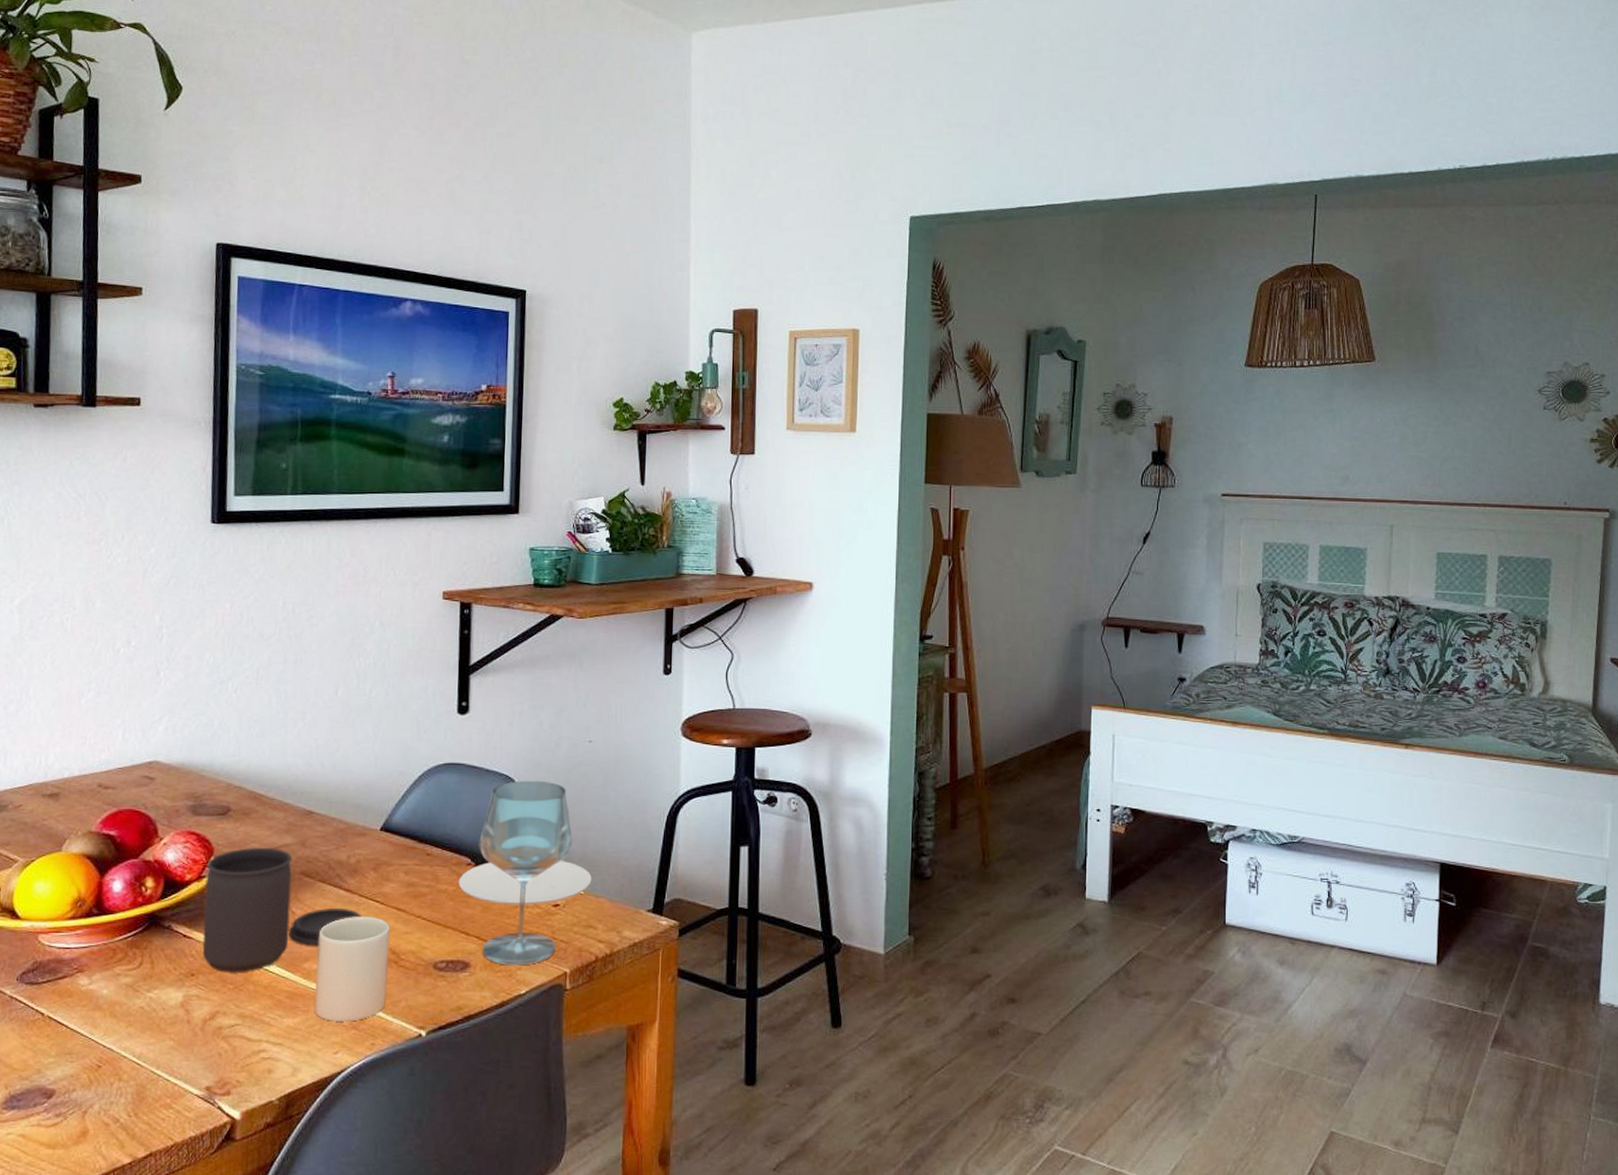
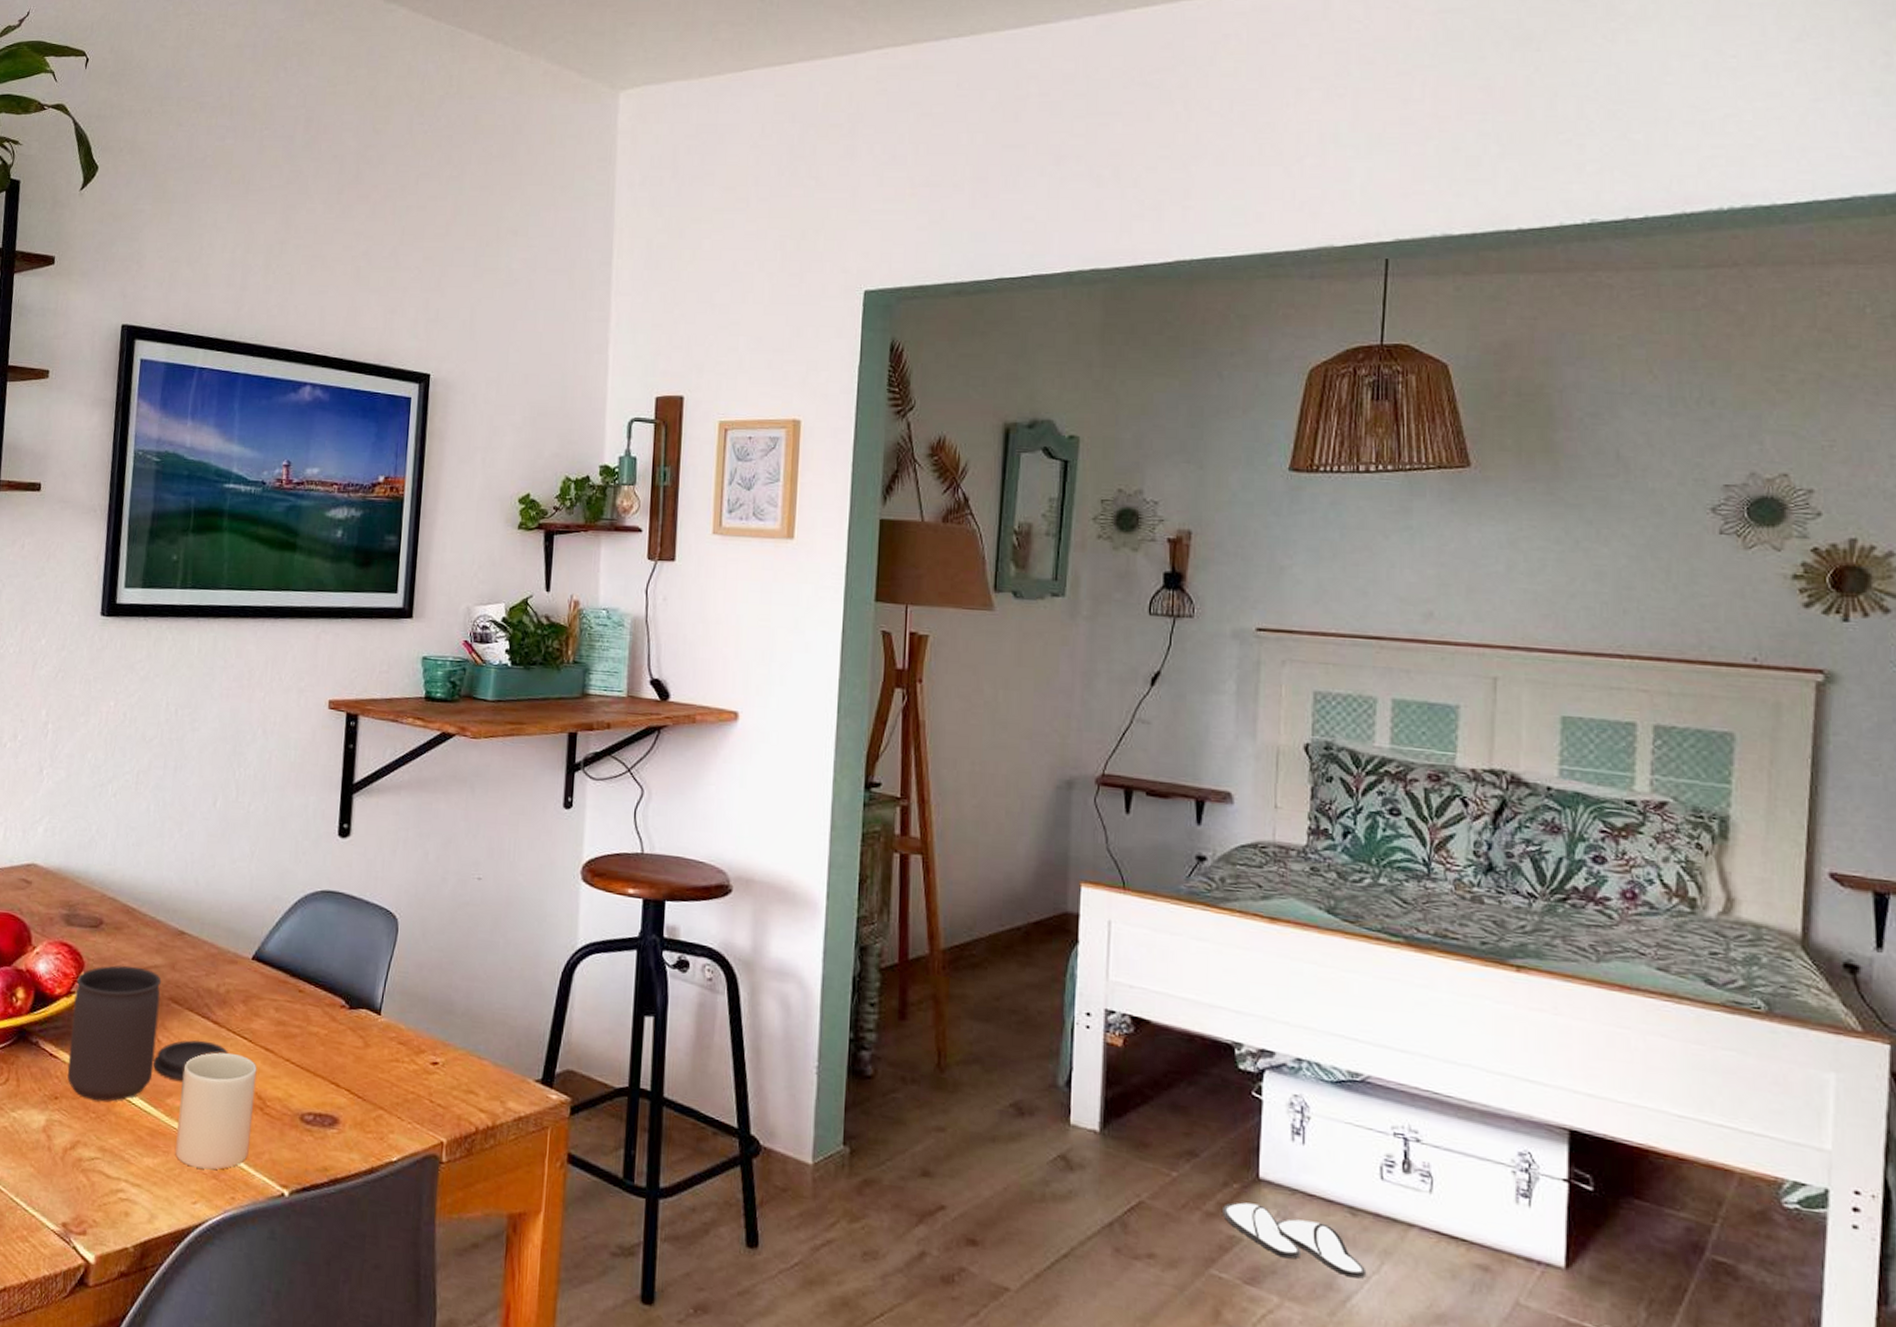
plate: present [458,860,592,905] -> none [331,1006,475,1061]
wine glass: present [479,780,573,966] -> none [353,916,456,1129]
slippers: none [1200,944,1302,991] -> present [1223,1202,1367,1279]

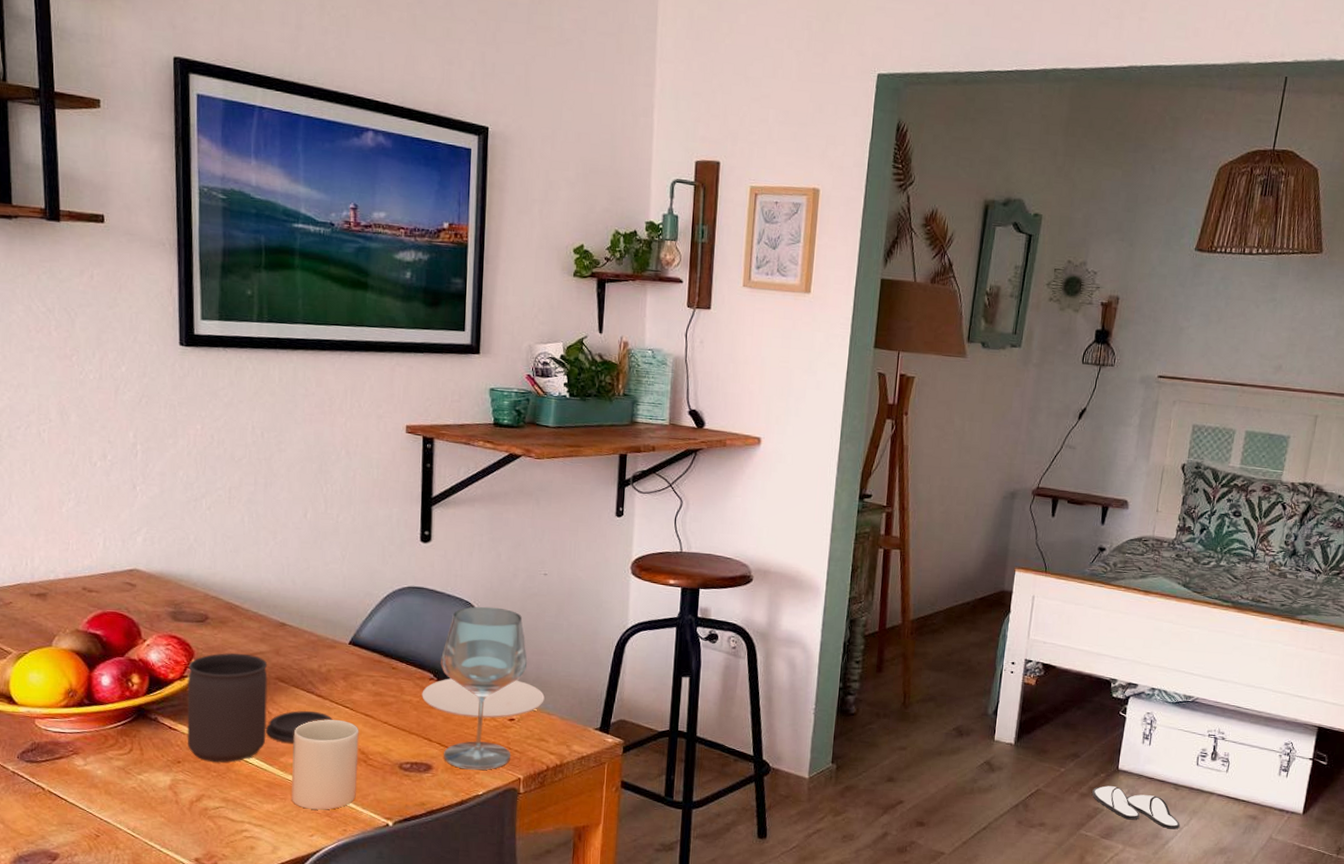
plate: none [331,1006,475,1061] -> present [422,678,545,719]
wine glass: none [353,916,456,1129] -> present [441,606,528,771]

